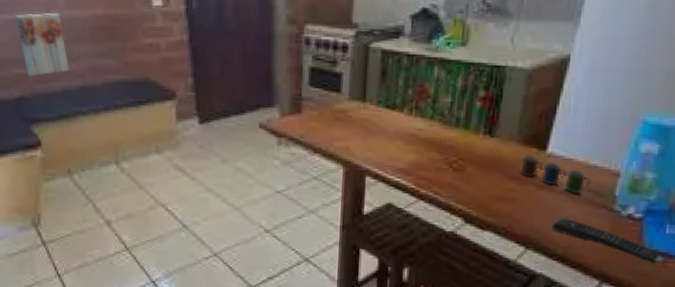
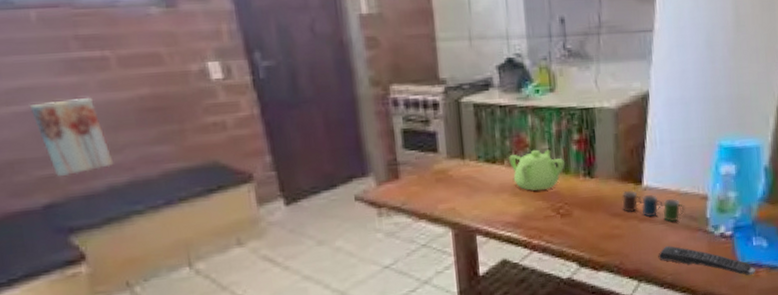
teapot: none [409,101,467,142] -> present [509,149,566,191]

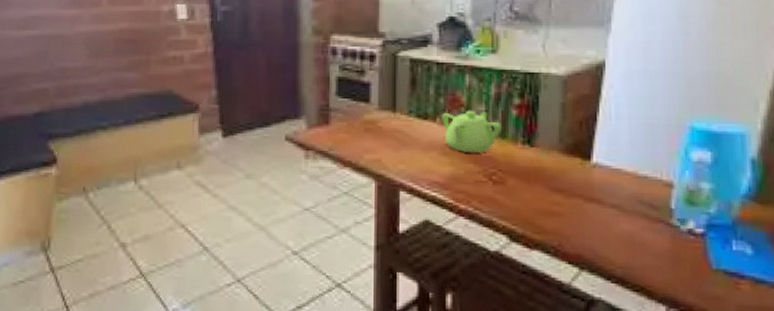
wall art: present [29,98,114,177] -> none [39,28,91,91]
cup: present [622,190,685,223] -> none [565,165,642,208]
remote control: present [658,246,756,276] -> none [606,234,736,287]

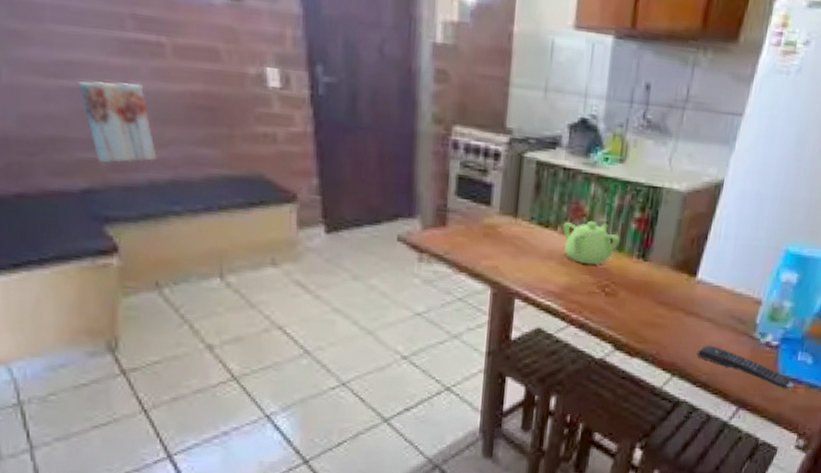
wall art: none [39,28,91,91] -> present [77,81,157,163]
remote control: none [606,234,736,287] -> present [697,345,795,390]

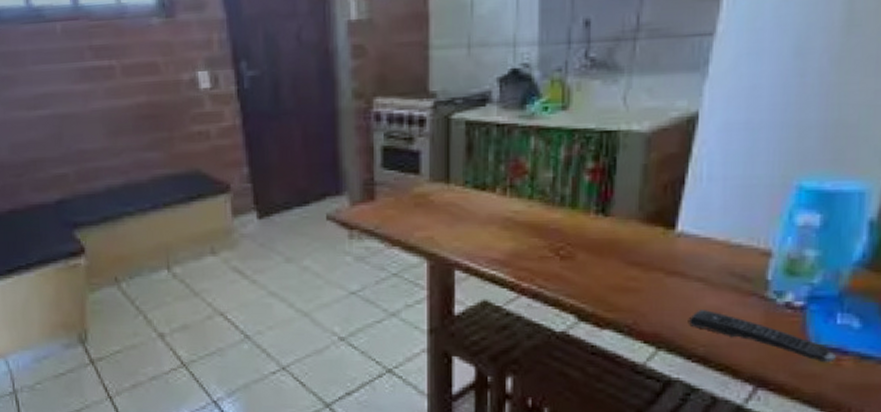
wall art: present [77,81,157,163] -> none [51,104,113,176]
teapot: present [563,220,621,264] -> none [502,177,573,225]

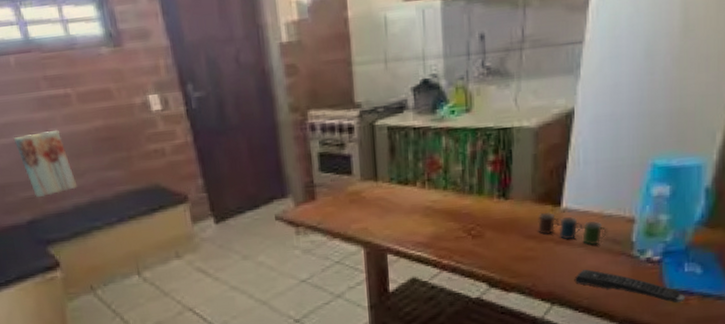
wall art: none [51,104,113,176] -> present [13,130,78,198]
cup: none [644,235,734,281] -> present [538,211,607,246]

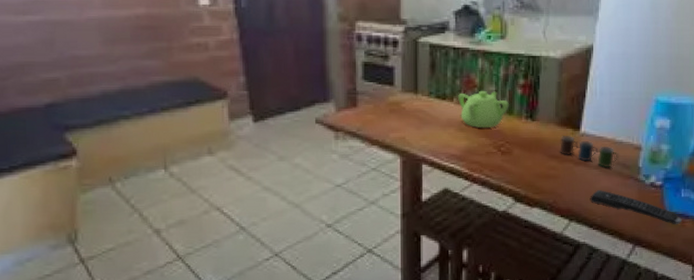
wall art: present [13,130,78,198] -> none [42,13,109,81]
teapot: none [421,171,479,212] -> present [458,90,510,128]

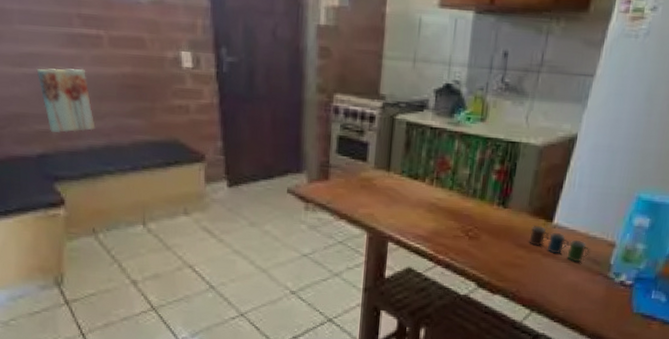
wall art: none [42,13,109,81] -> present [36,68,96,133]
teapot: present [458,90,510,128] -> none [430,173,483,211]
remote control: present [590,190,683,225] -> none [554,283,649,326]

